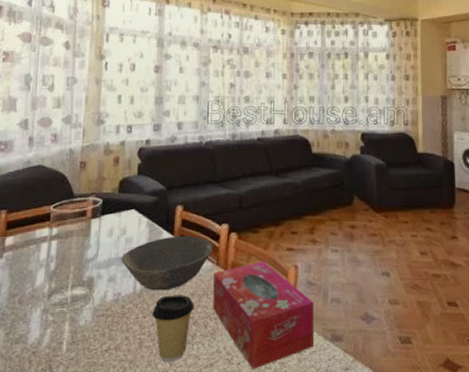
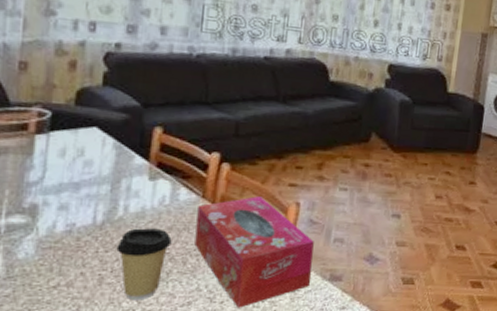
bowl: present [121,236,213,291] -> none [76,162,199,223]

